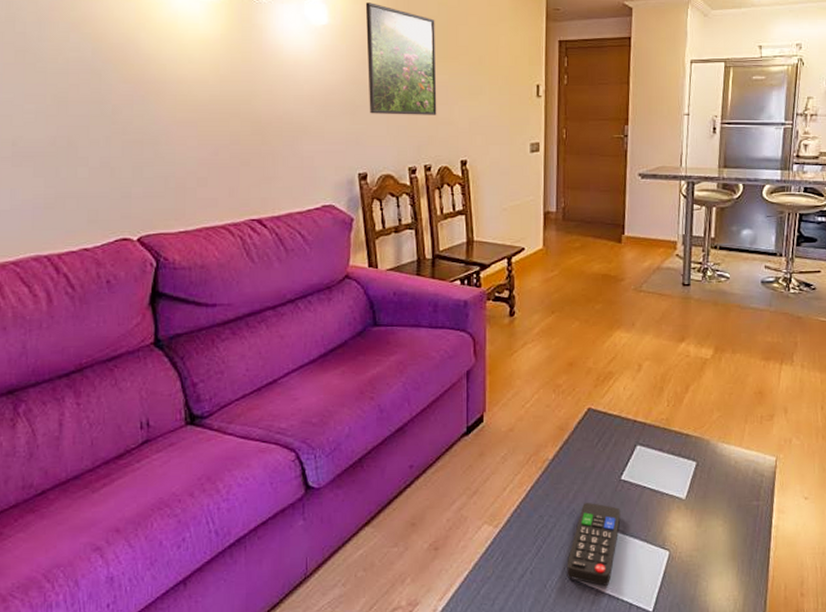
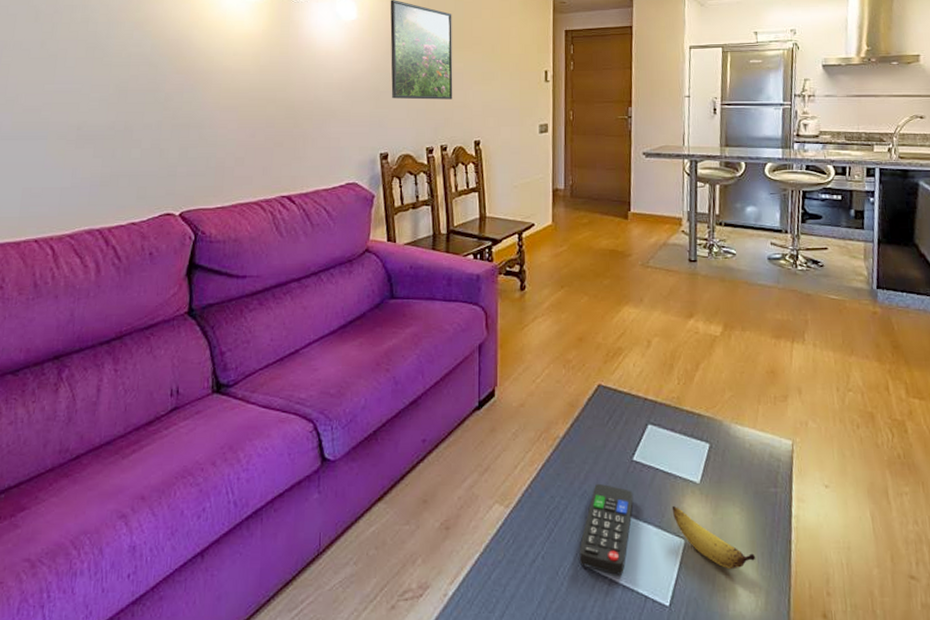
banana: none [658,521,736,577] -> present [672,506,756,570]

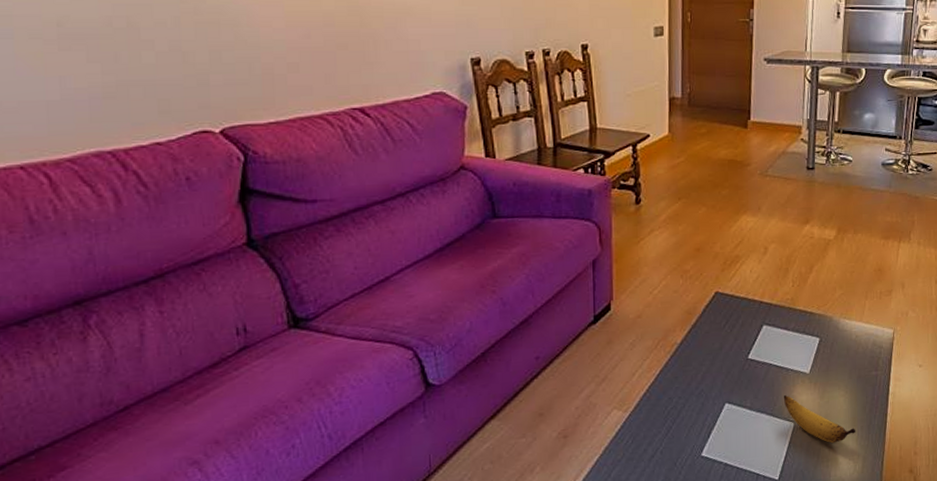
remote control: present [579,483,634,575] -> none [696,381,748,460]

